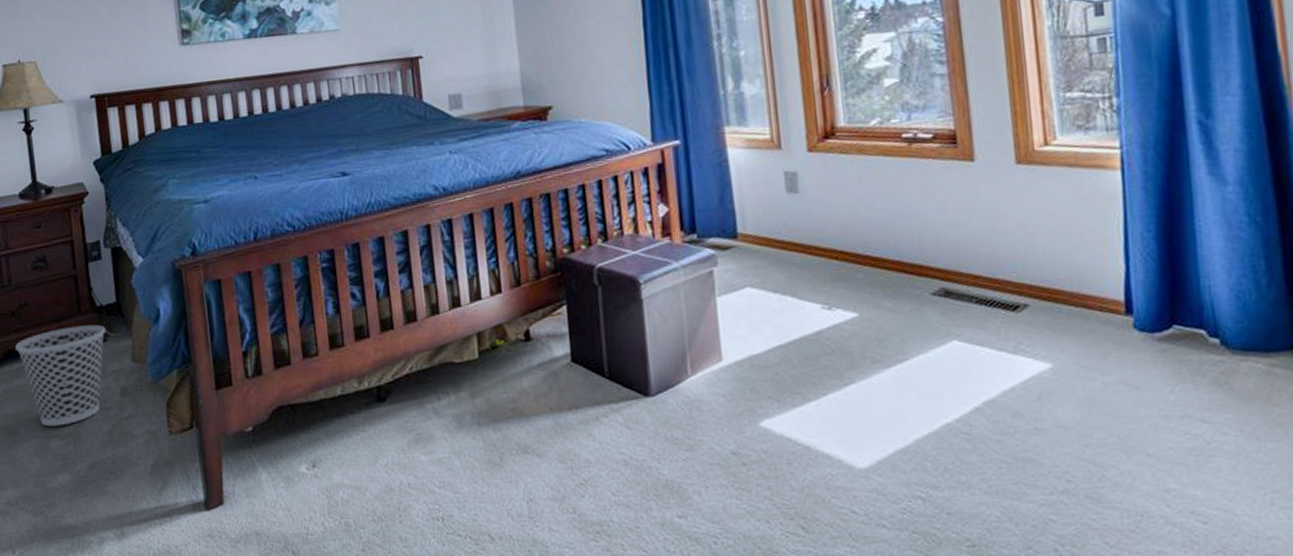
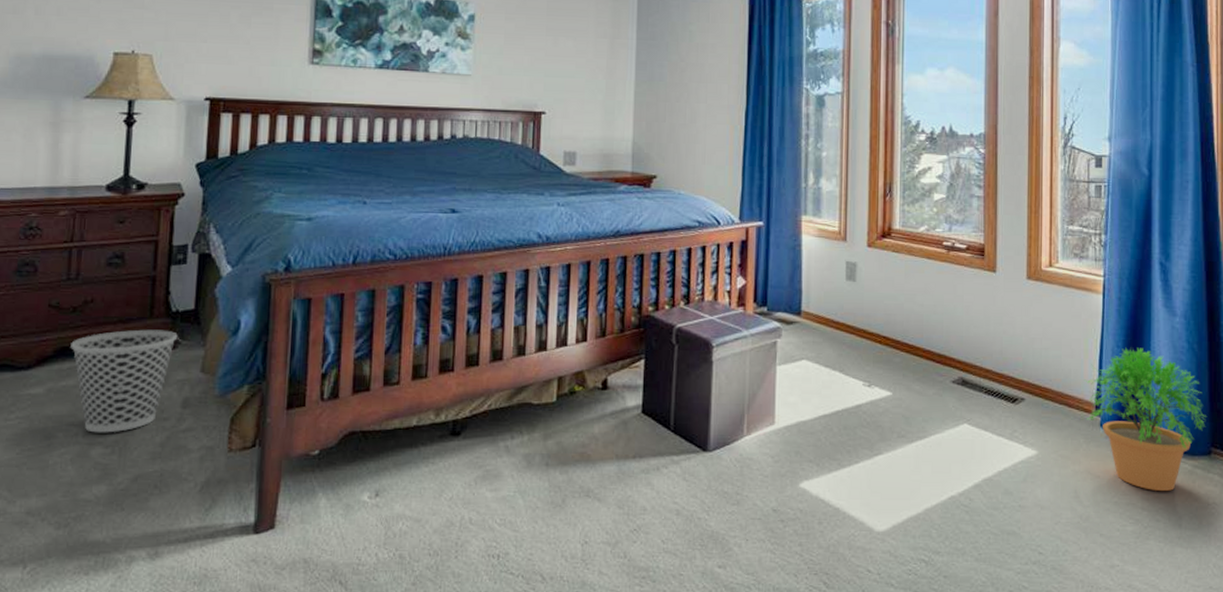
potted plant: none [1105,228,1283,399] -> present [1084,347,1206,491]

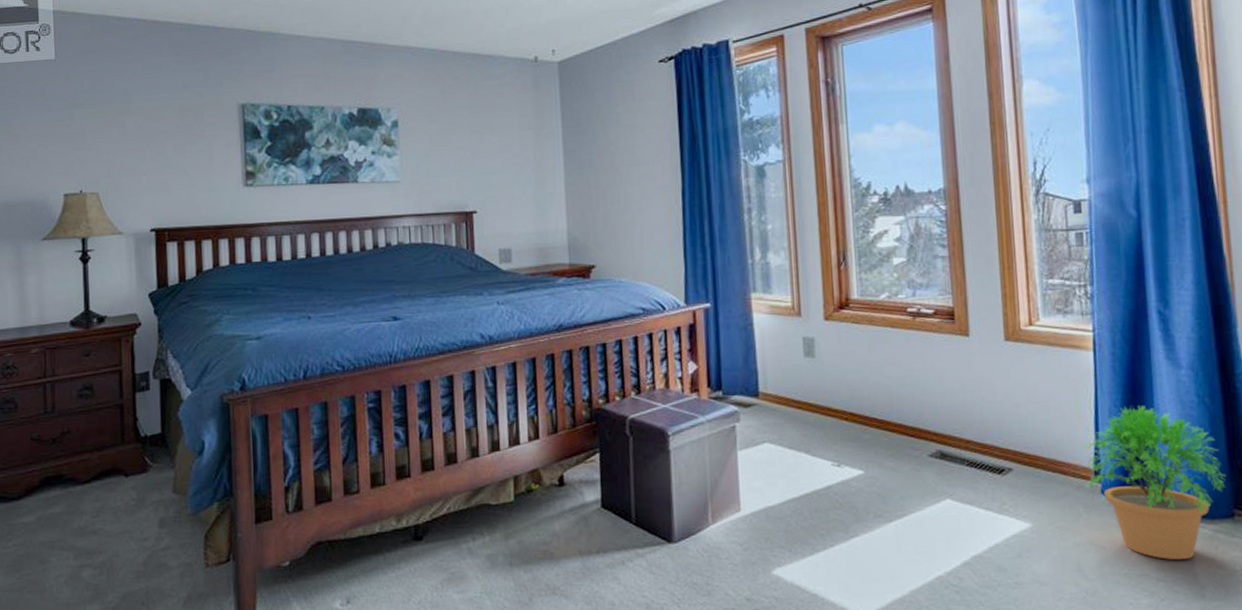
wastebasket: present [71,329,178,433] -> none [54,454,149,556]

